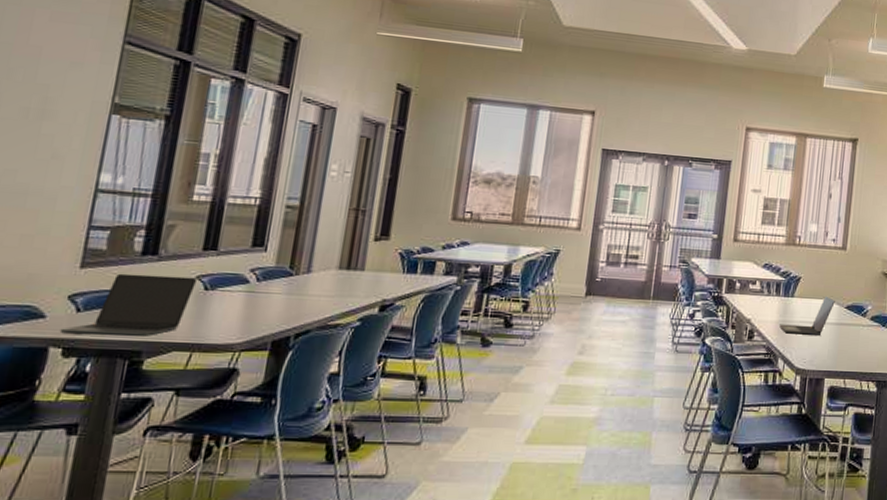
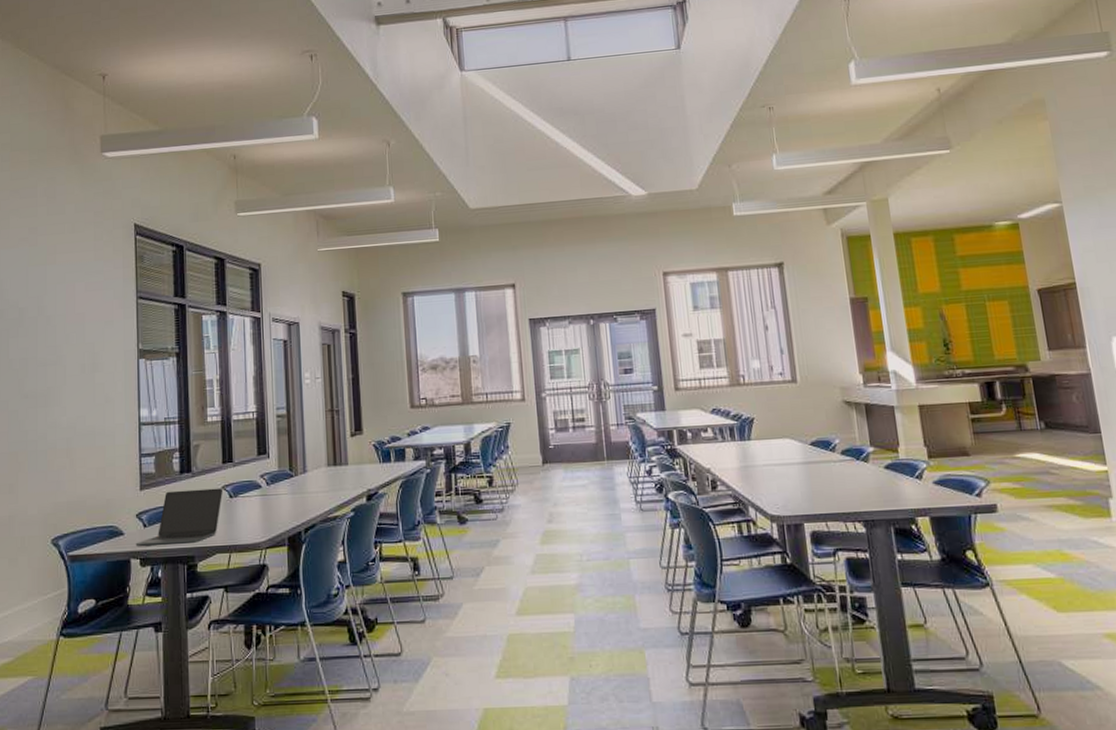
laptop: present [779,296,835,335] -> none [742,434,797,480]

